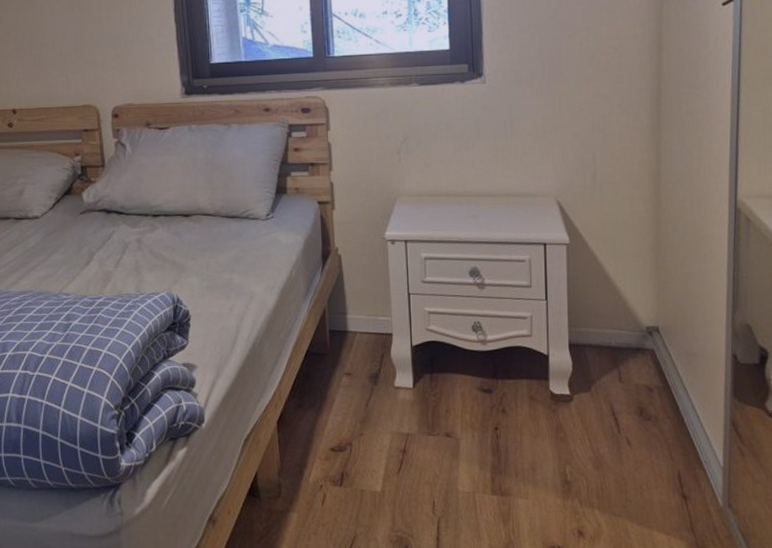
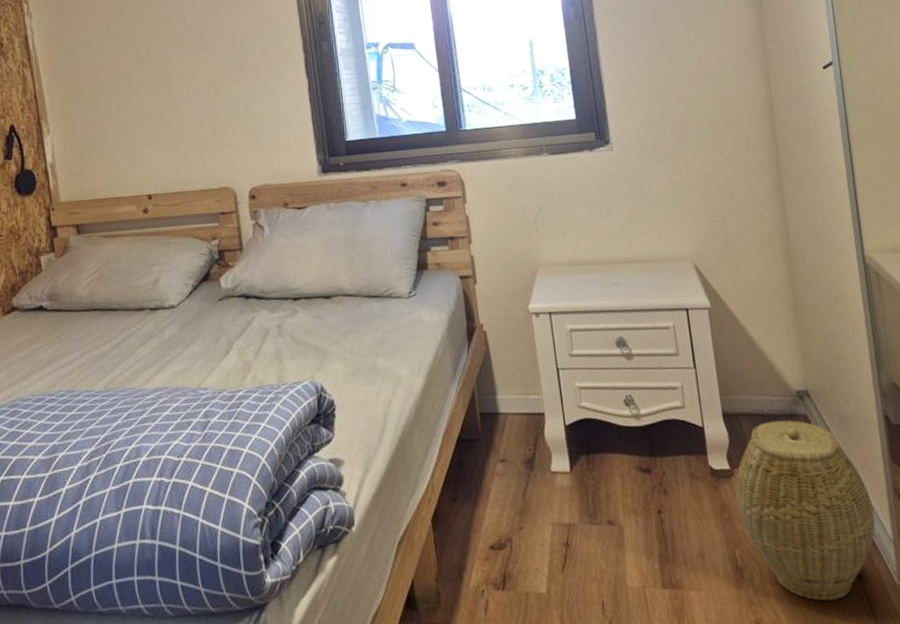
woven basket: none [573,353,708,516] -> present [735,420,875,601]

